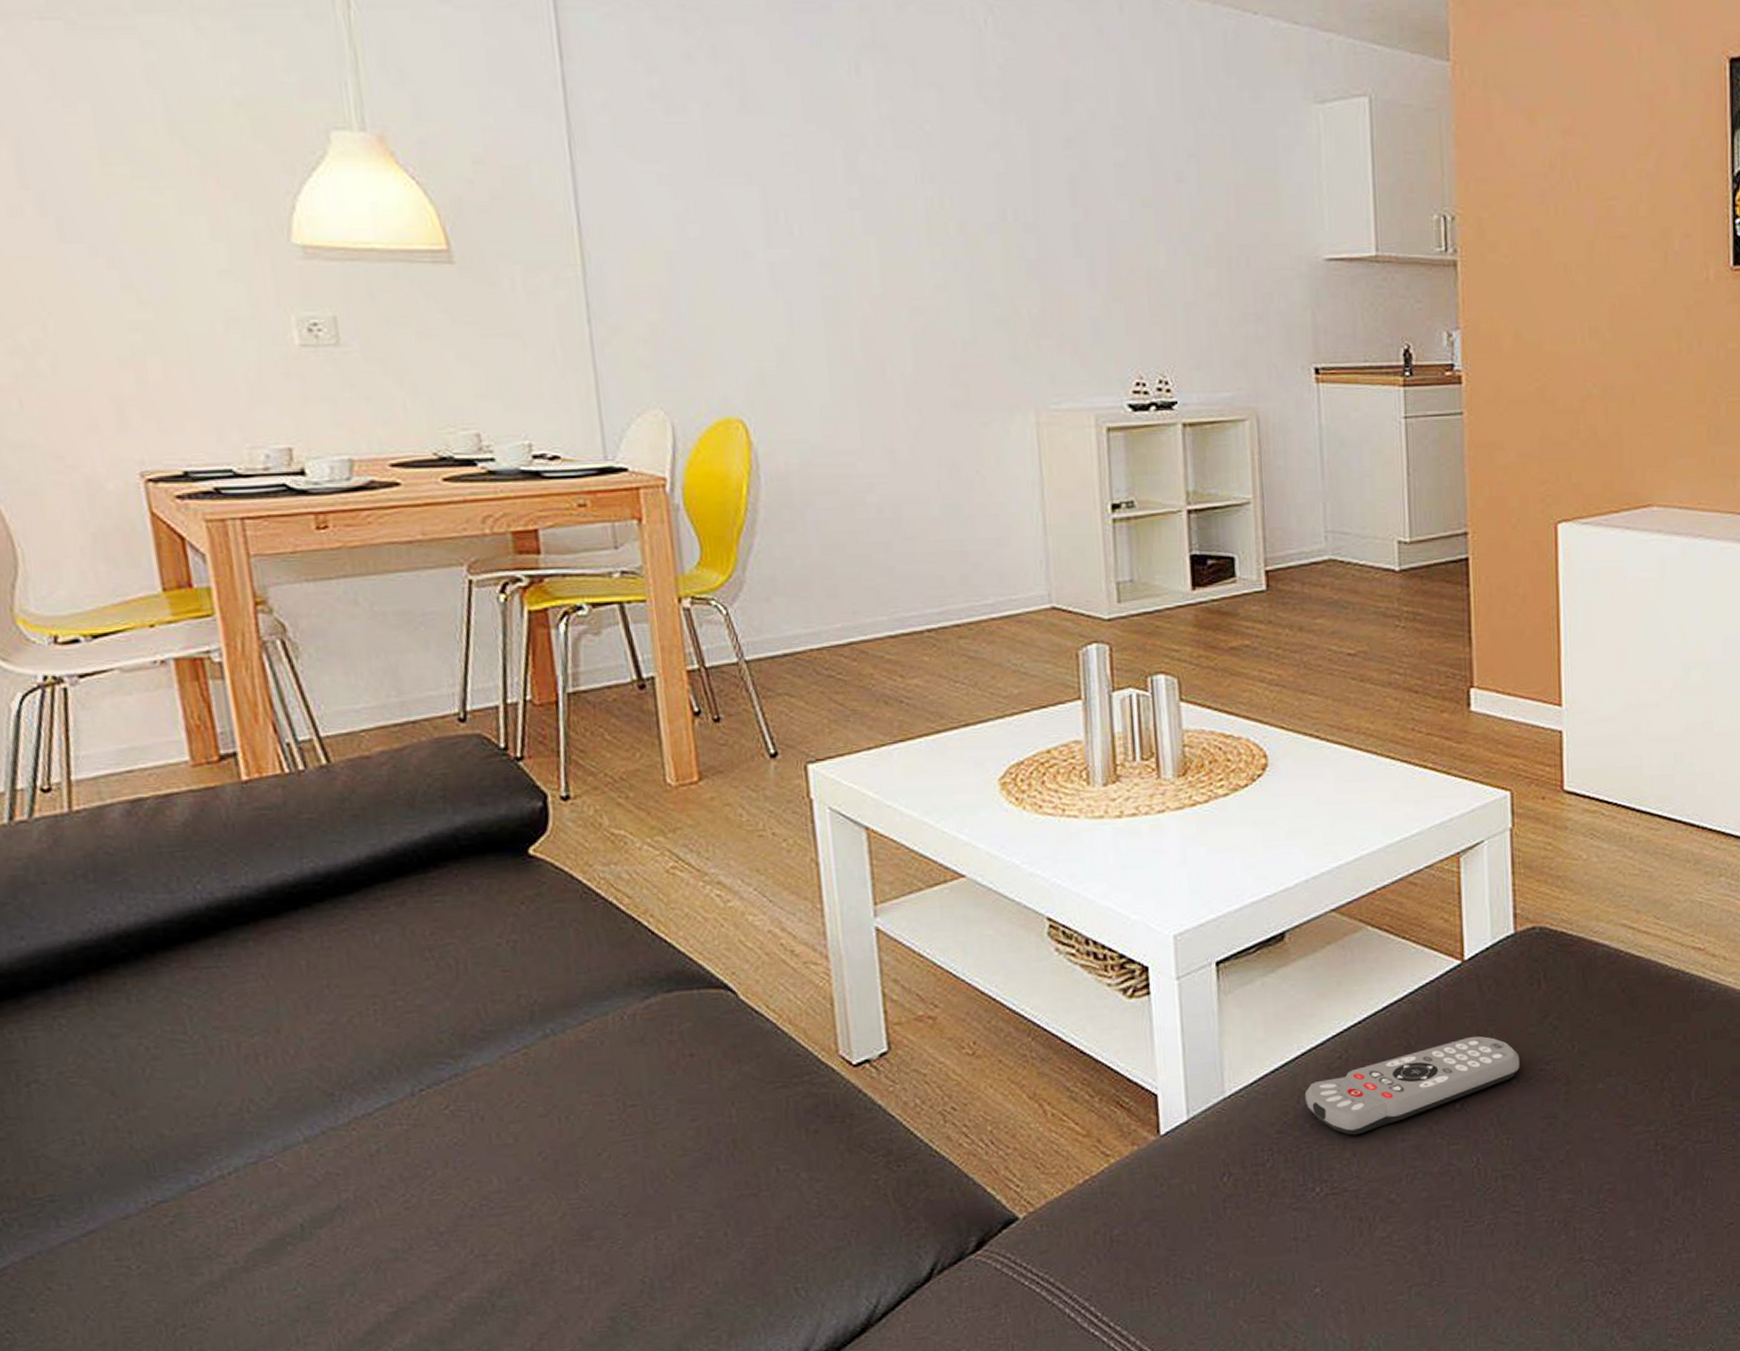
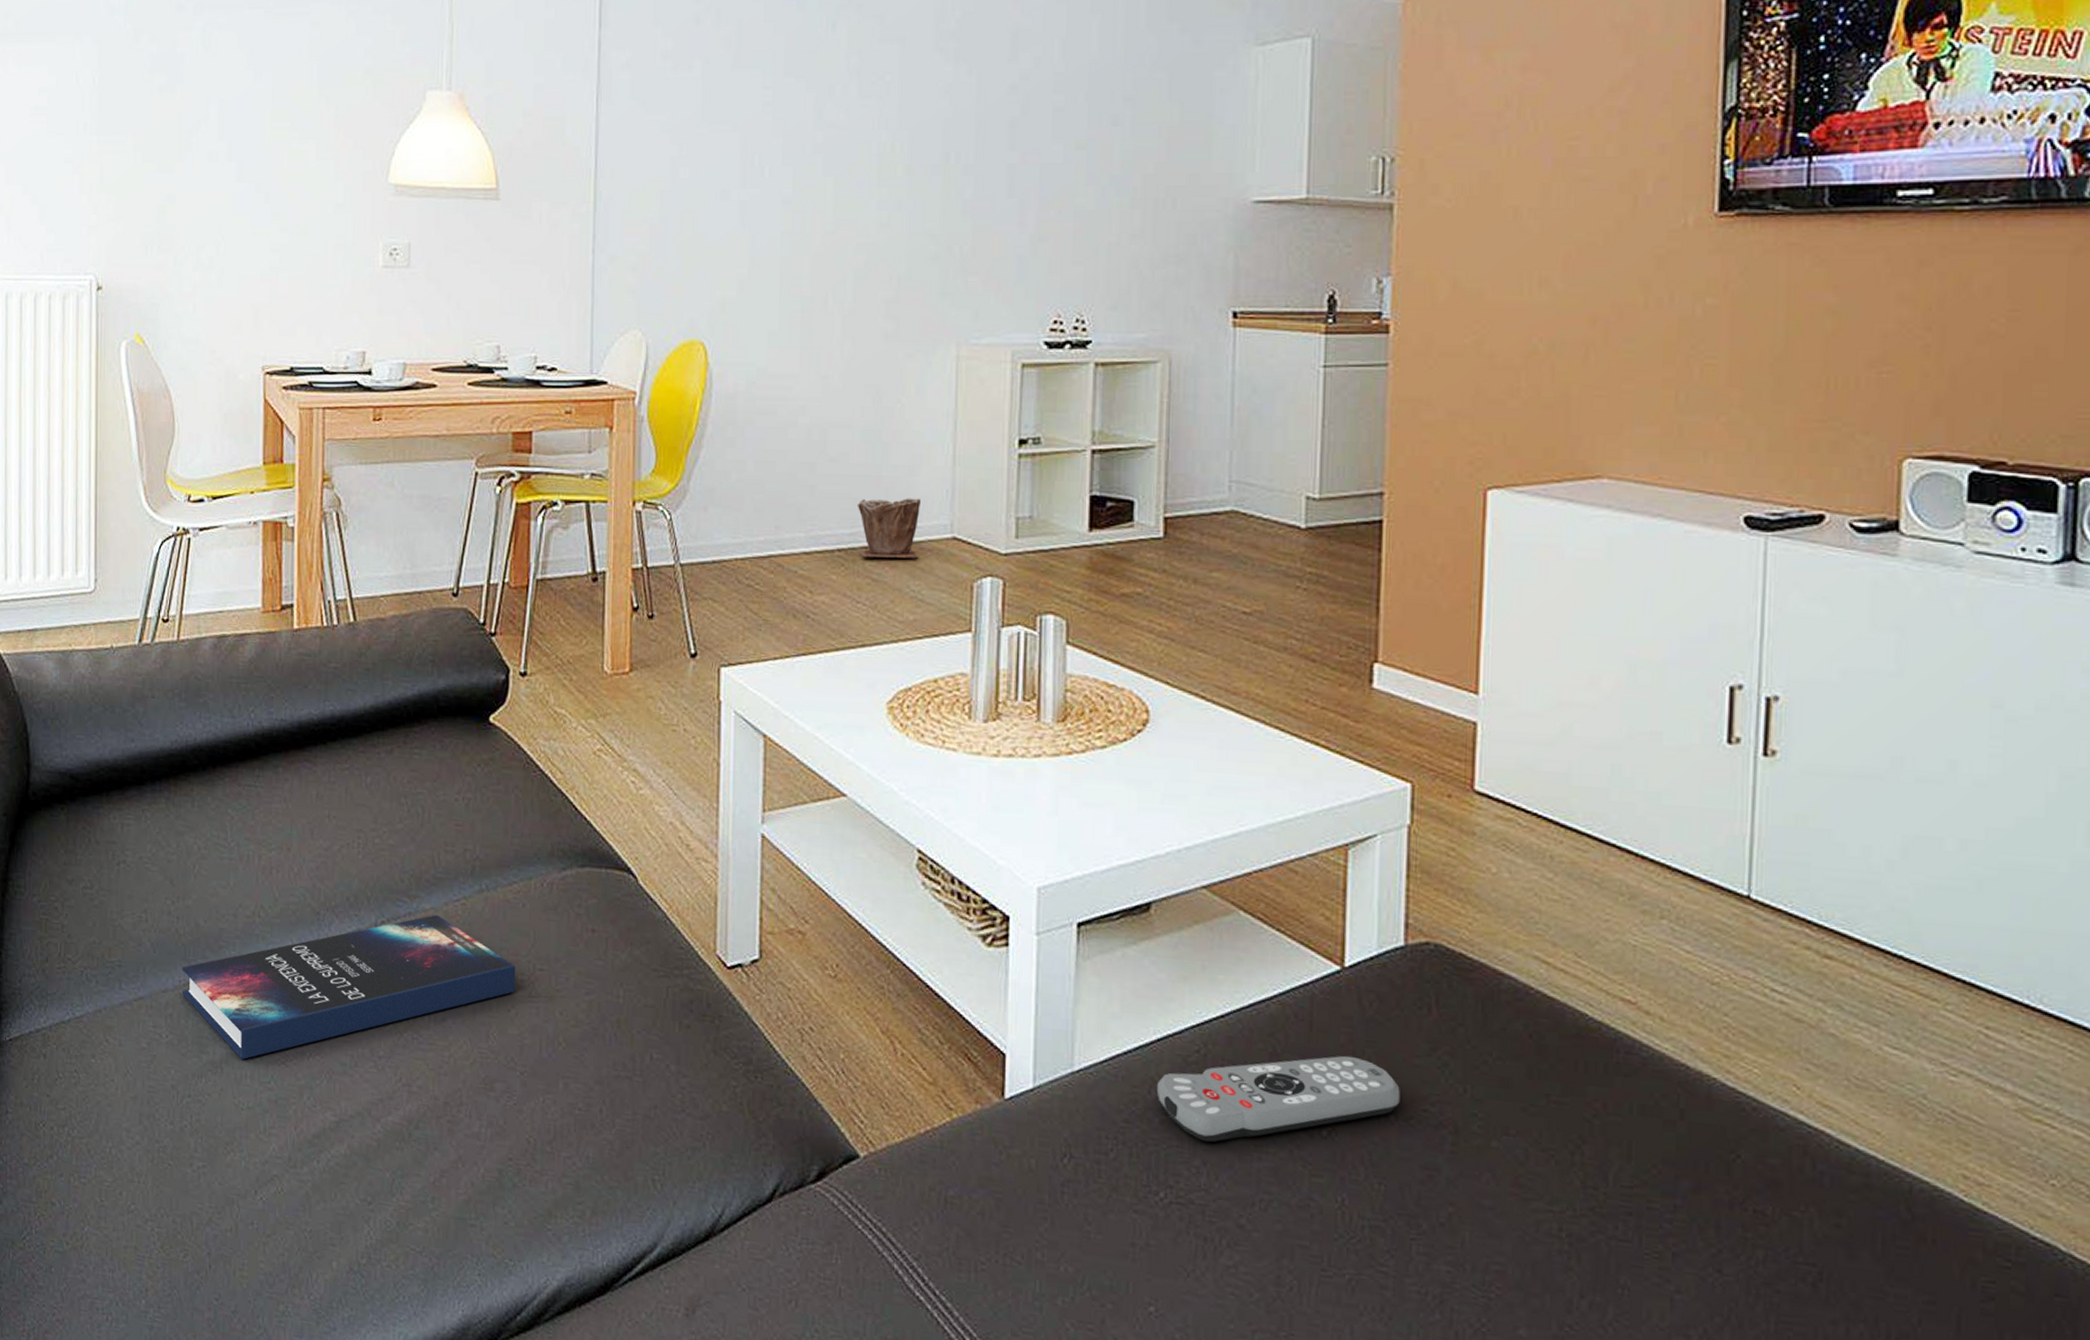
hardback book: none [146,1071,605,1272] -> present [181,915,516,1059]
plant pot: none [943,571,1018,636] -> present [857,498,920,559]

